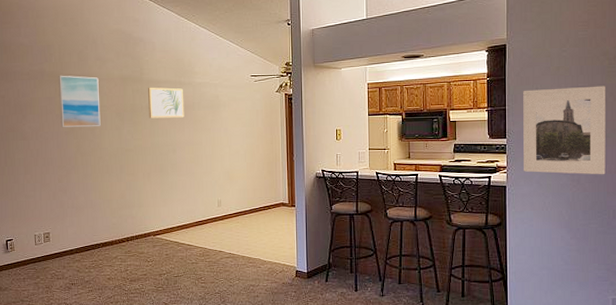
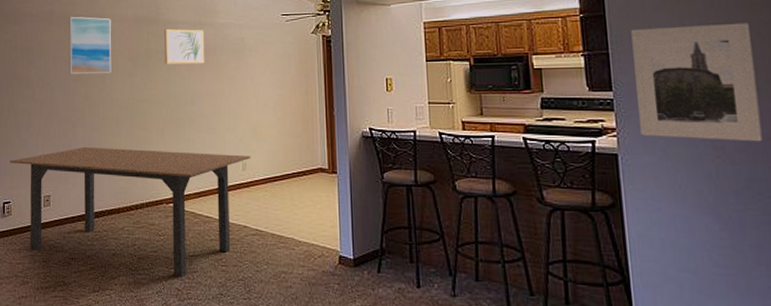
dining table: none [9,190,225,294] -> present [9,146,251,278]

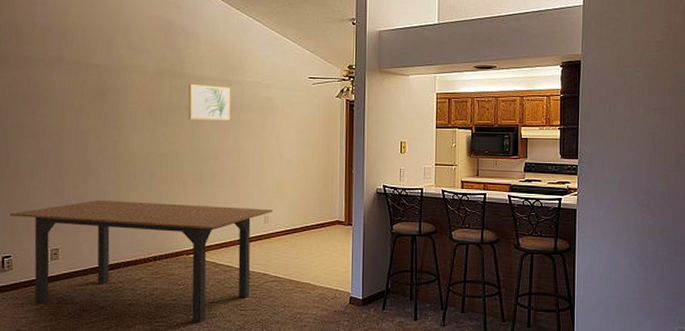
wall art: present [68,16,112,75] -> none [80,64,130,126]
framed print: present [631,22,763,142] -> none [594,108,676,201]

